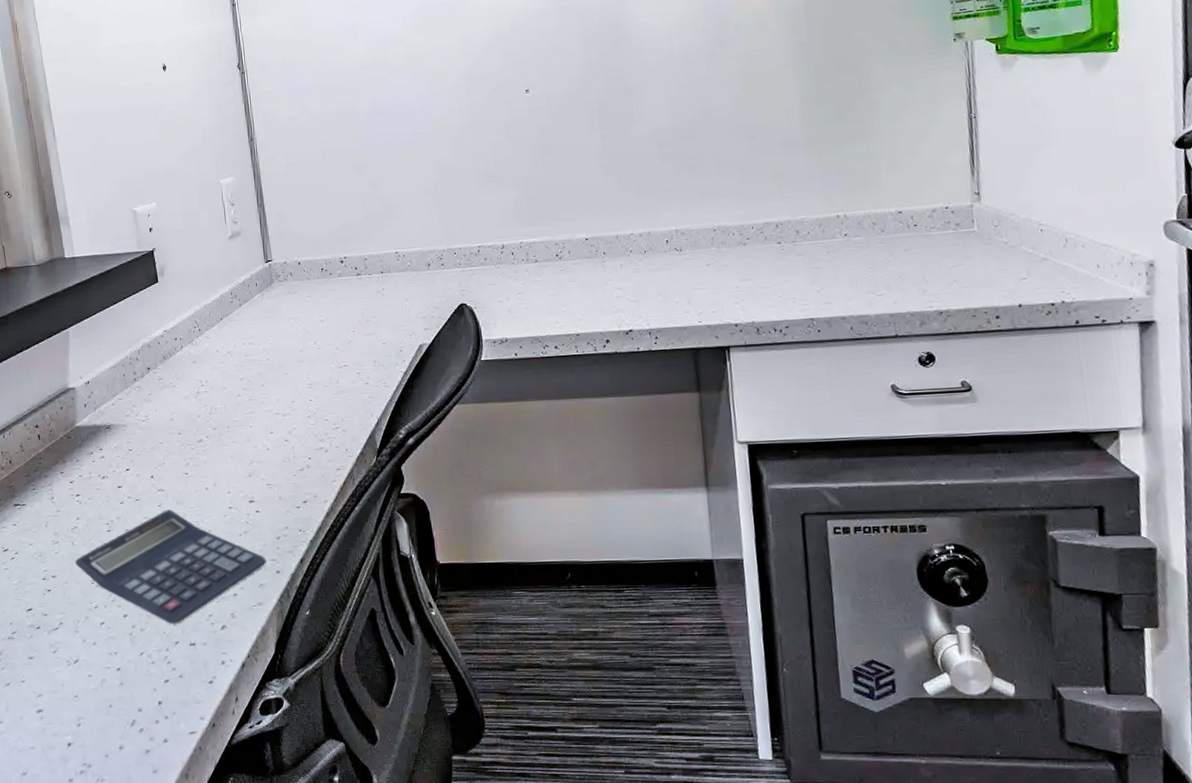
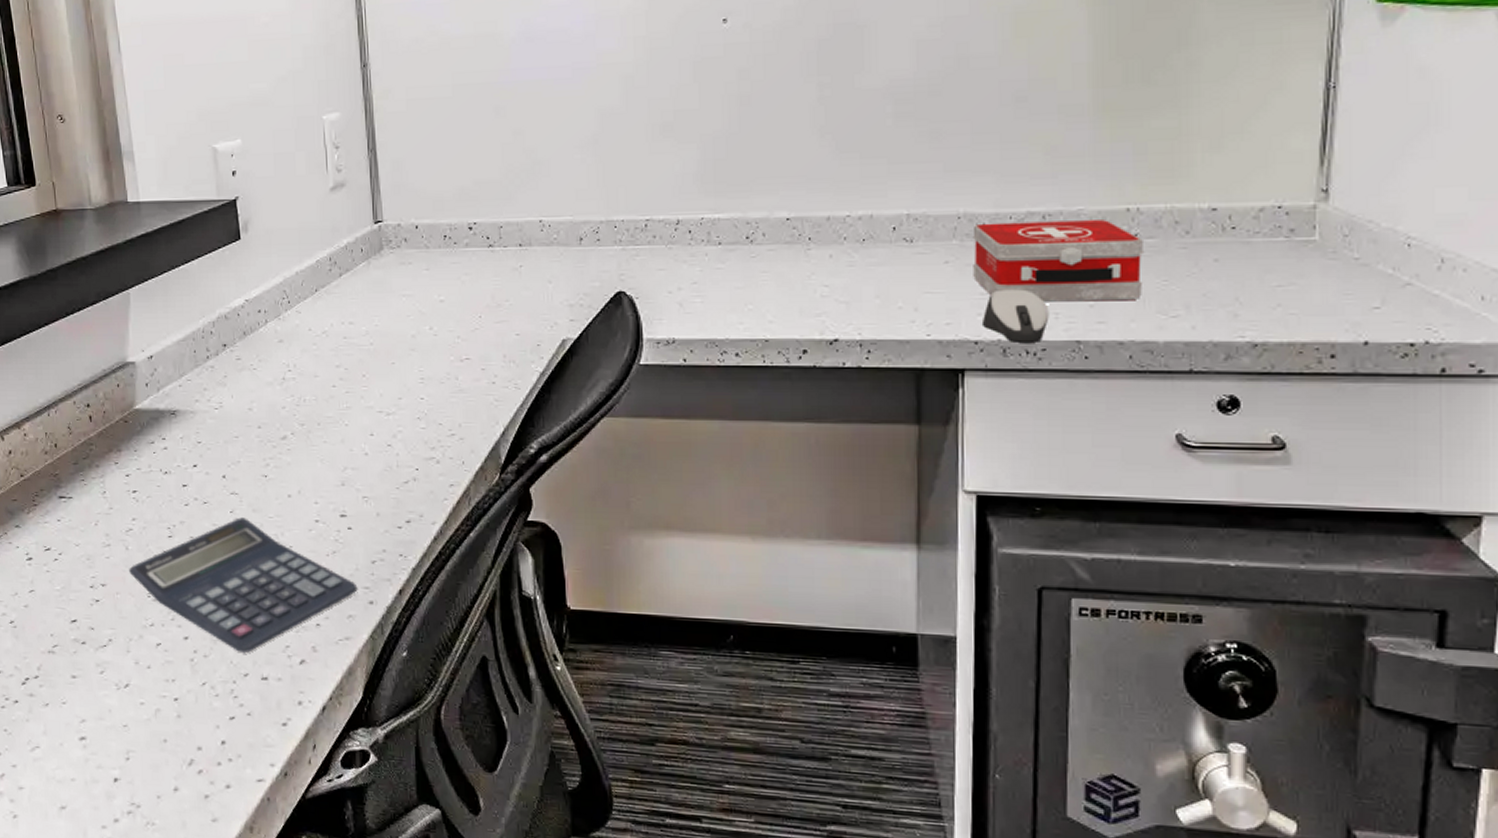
first aid kit: none [726,225,855,291] -> present [972,220,1145,302]
computer mouse: none [739,281,789,324] -> present [983,289,1049,344]

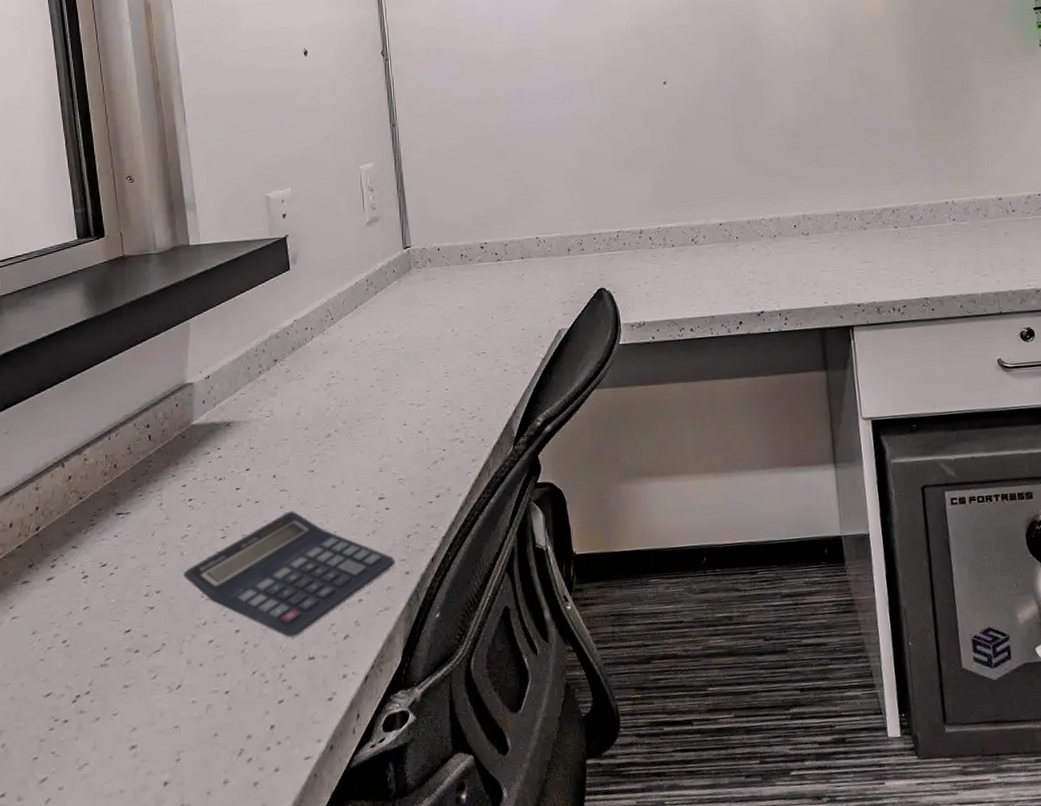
first aid kit: present [972,220,1145,302] -> none [848,210,963,272]
computer mouse: present [983,289,1049,344] -> none [861,263,906,303]

